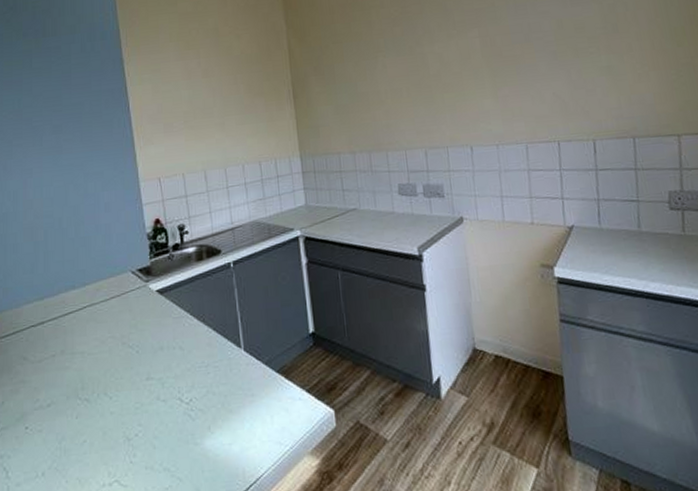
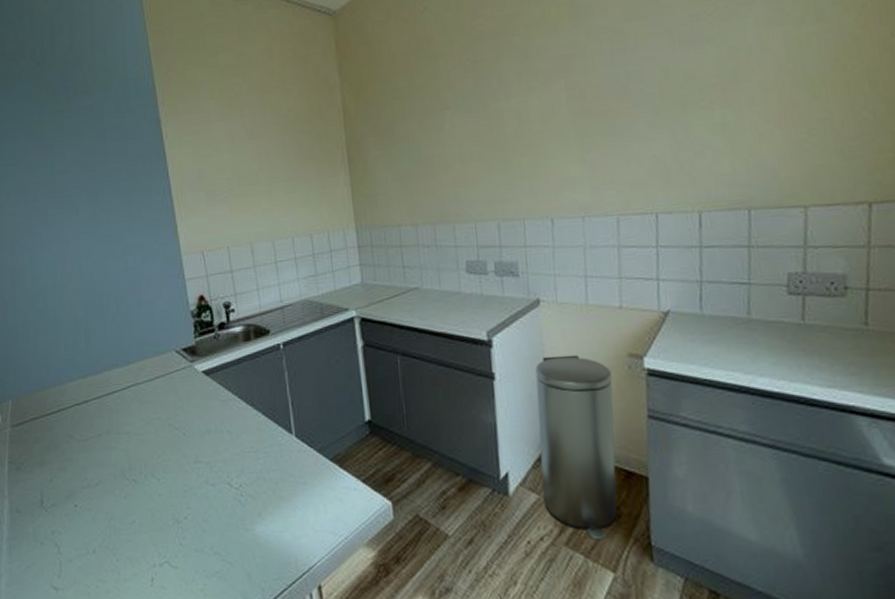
pedal bin: none [461,266,538,438] -> present [535,354,618,540]

